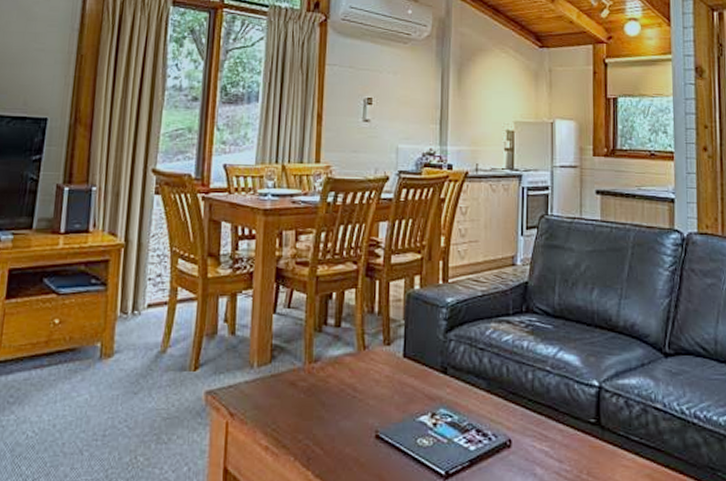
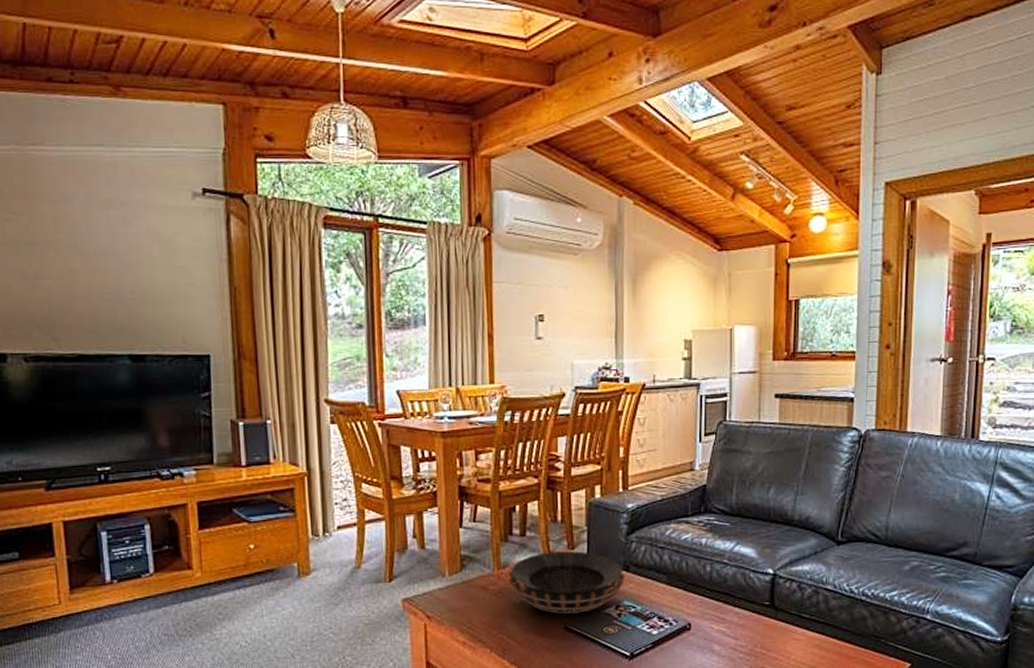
decorative bowl: none [319,346,443,420] -> present [508,551,626,614]

